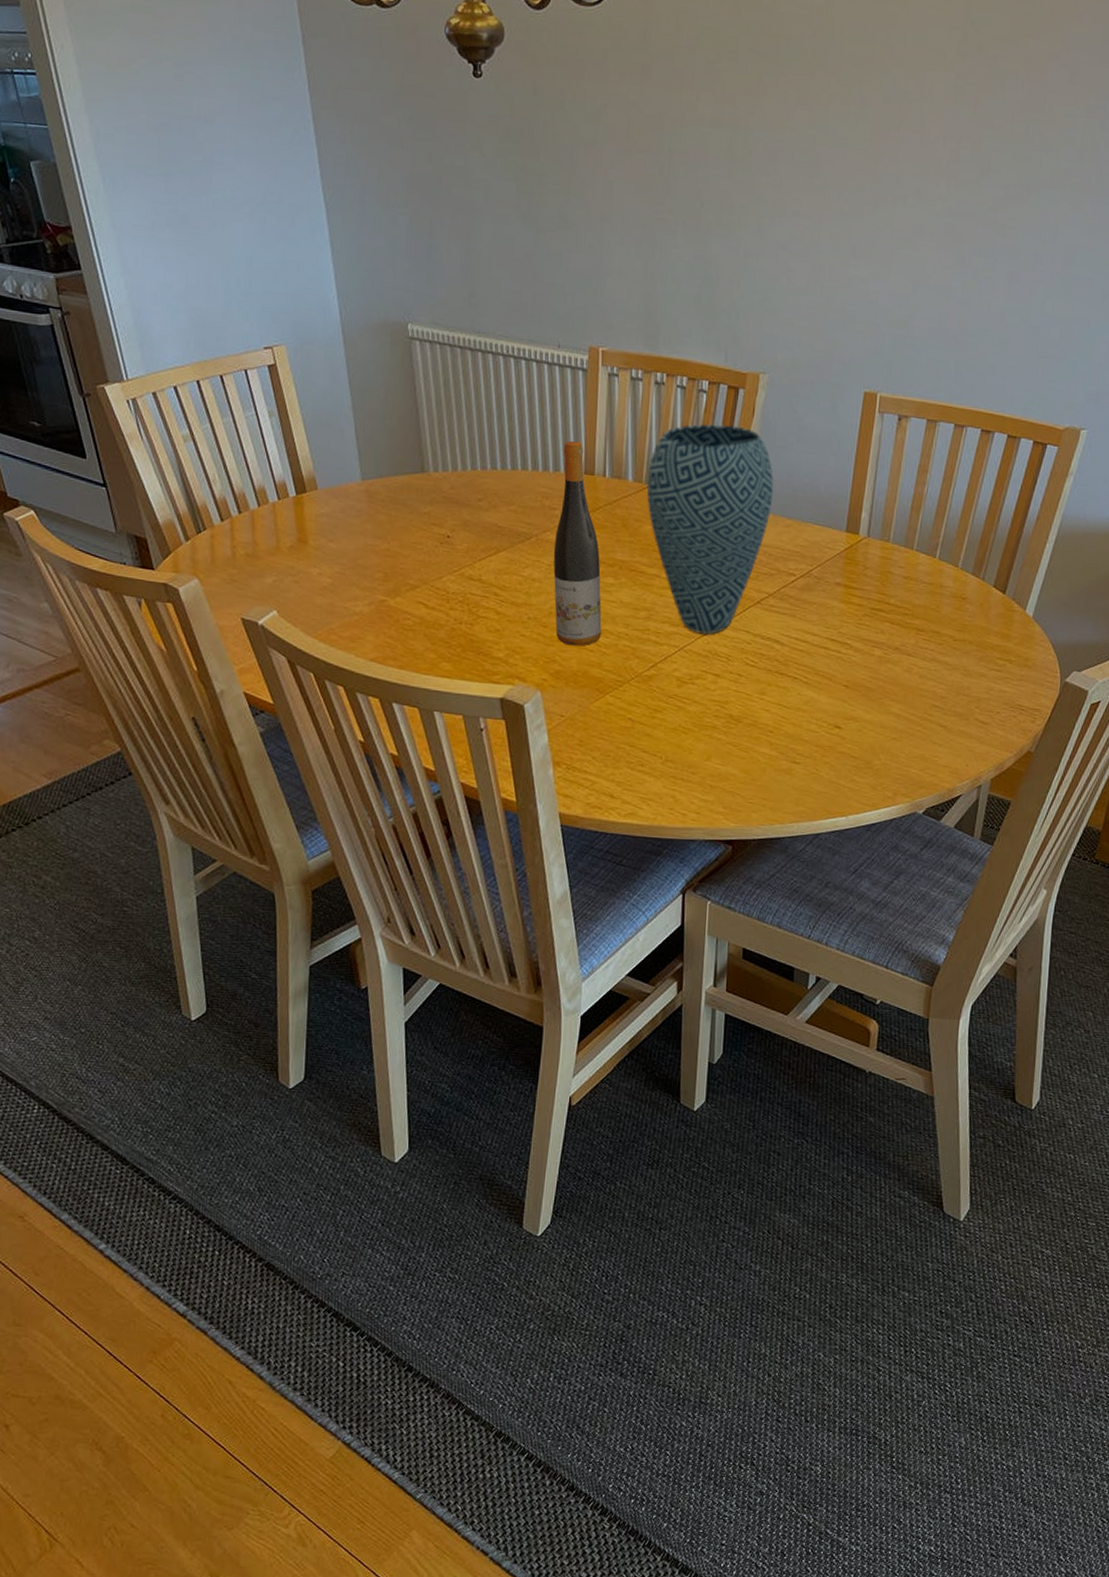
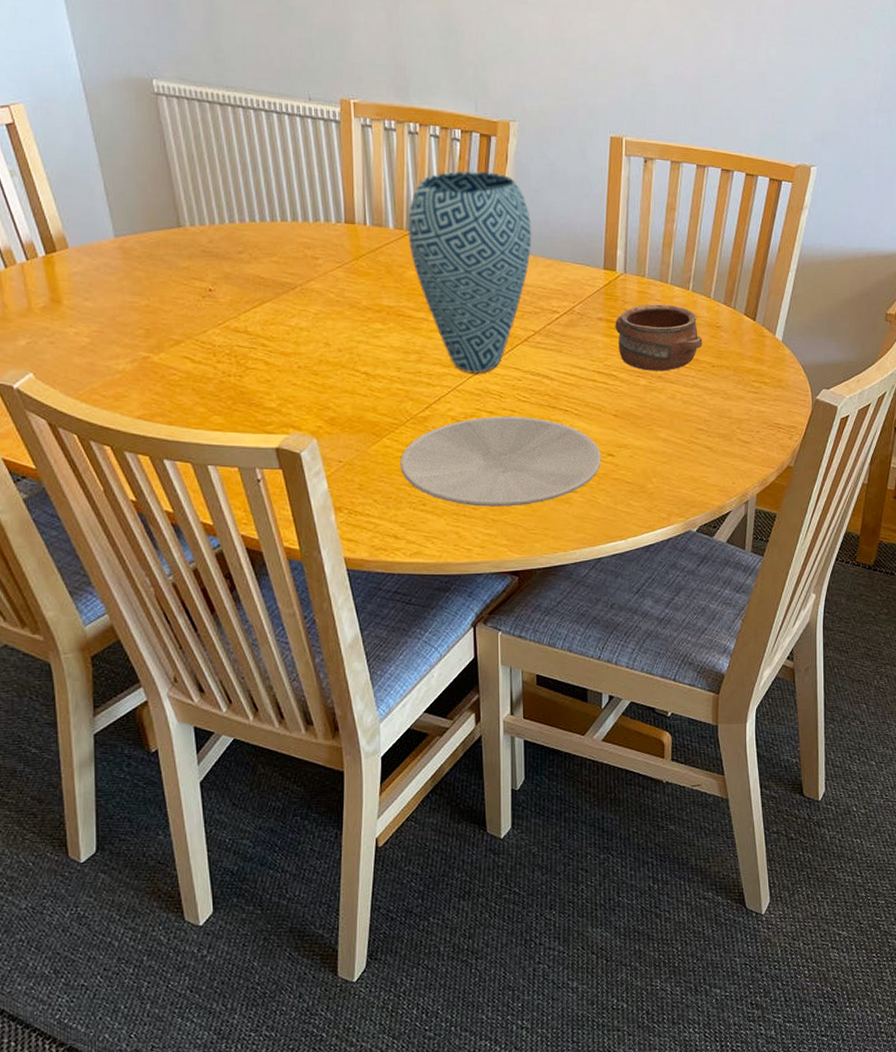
wine bottle: present [553,440,602,647] -> none [319,191,373,392]
plate: none [621,679,829,774] -> present [400,416,602,507]
pottery: none [853,571,946,643] -> present [615,304,703,371]

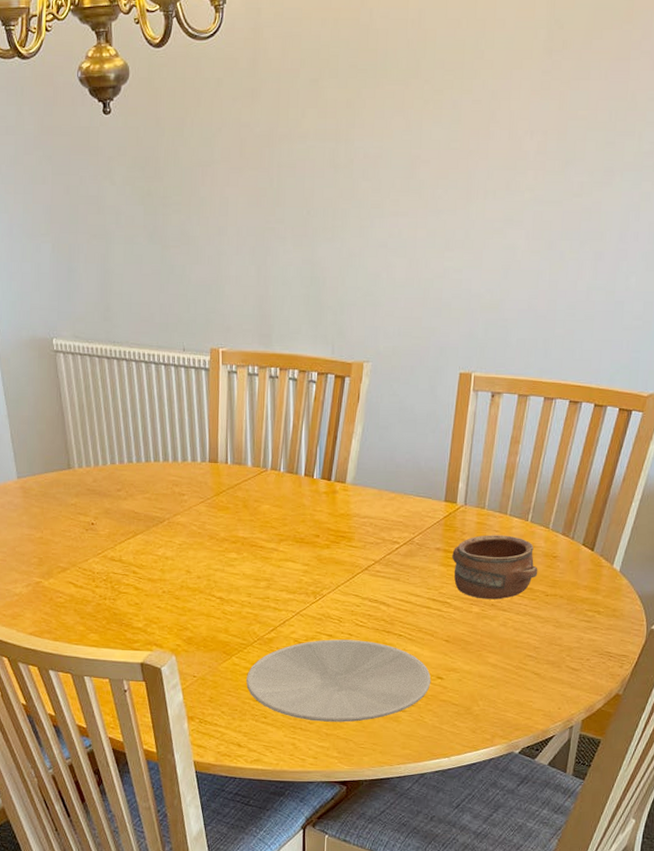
vase: present [408,171,532,375] -> none [264,411,378,601]

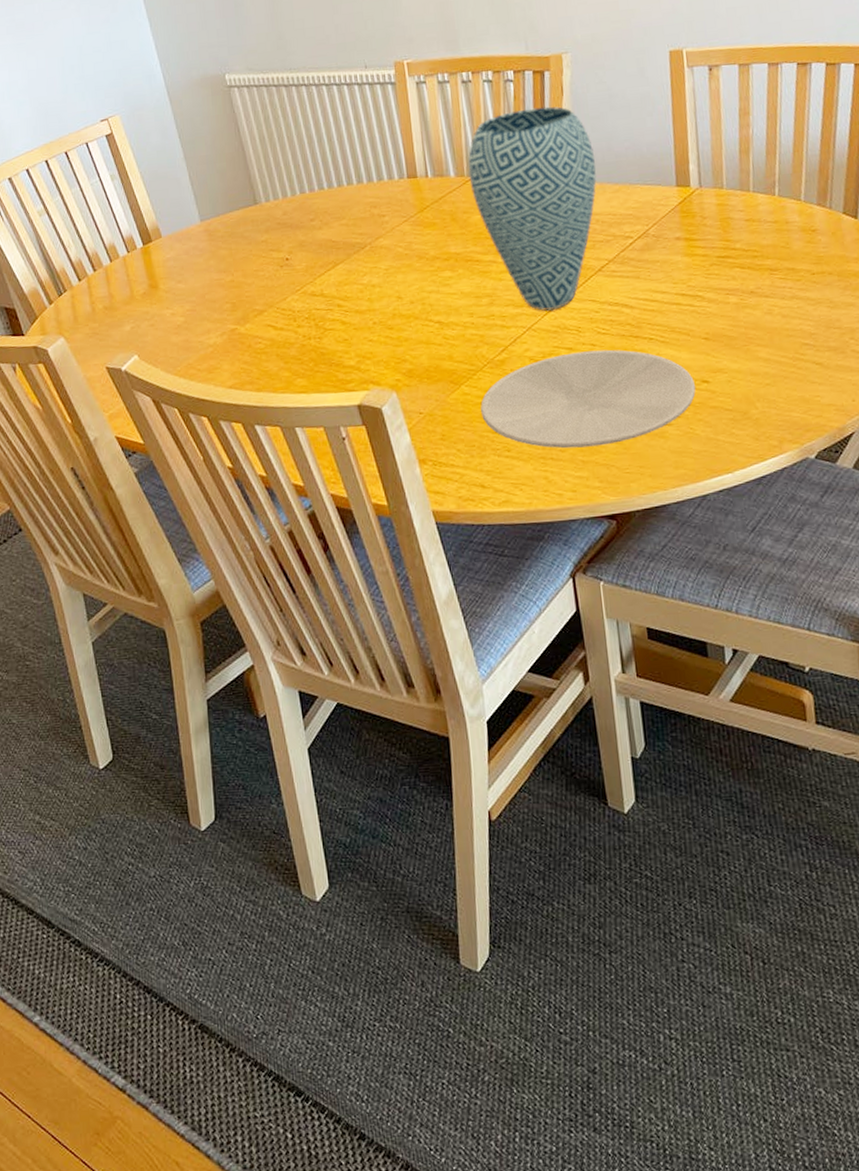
vase: none [264,411,378,601] -> present [468,106,597,311]
pottery: present [452,535,538,600] -> none [695,213,798,288]

